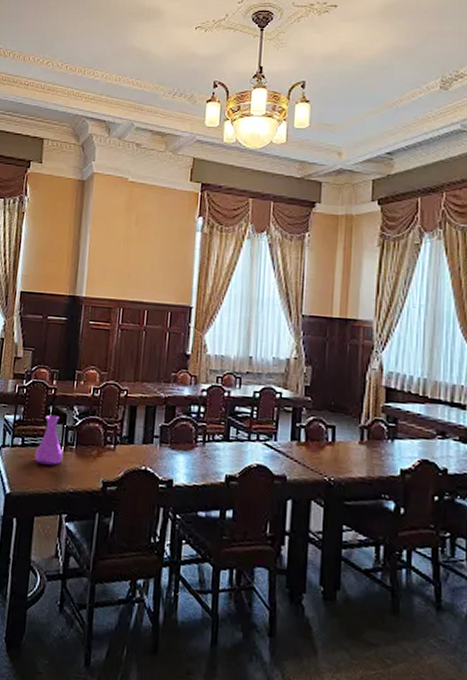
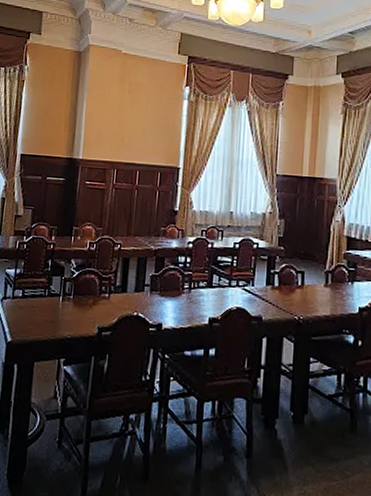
vase: present [34,414,63,466] -> none [34,267,61,314]

